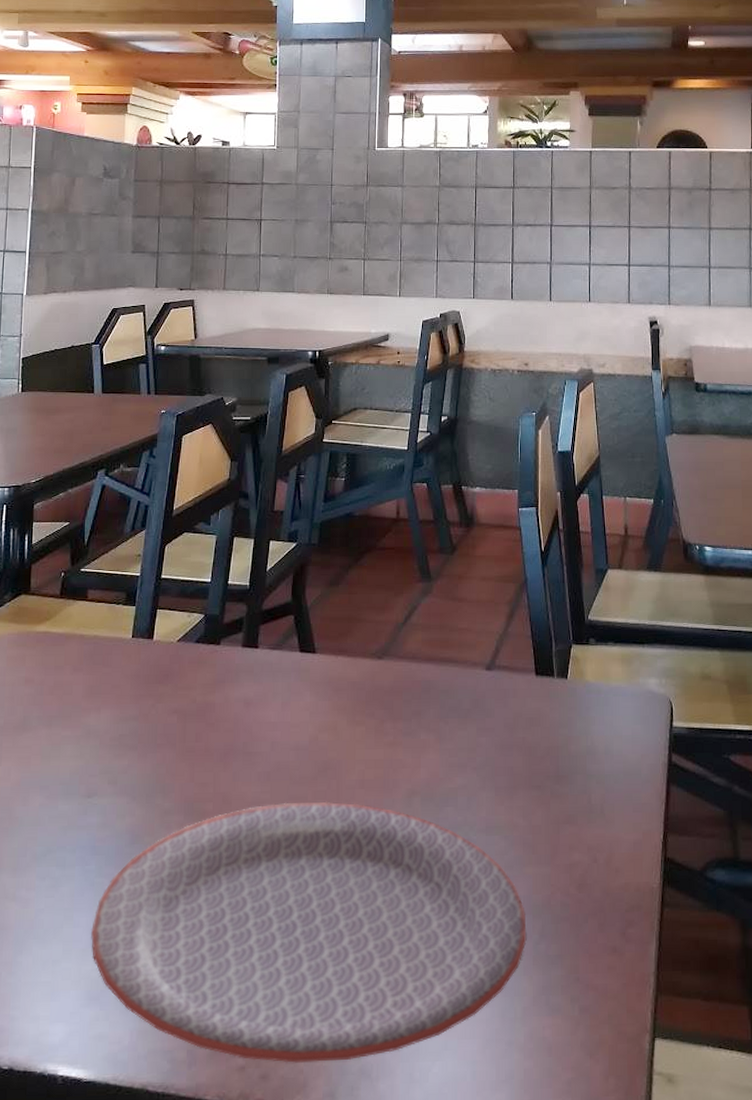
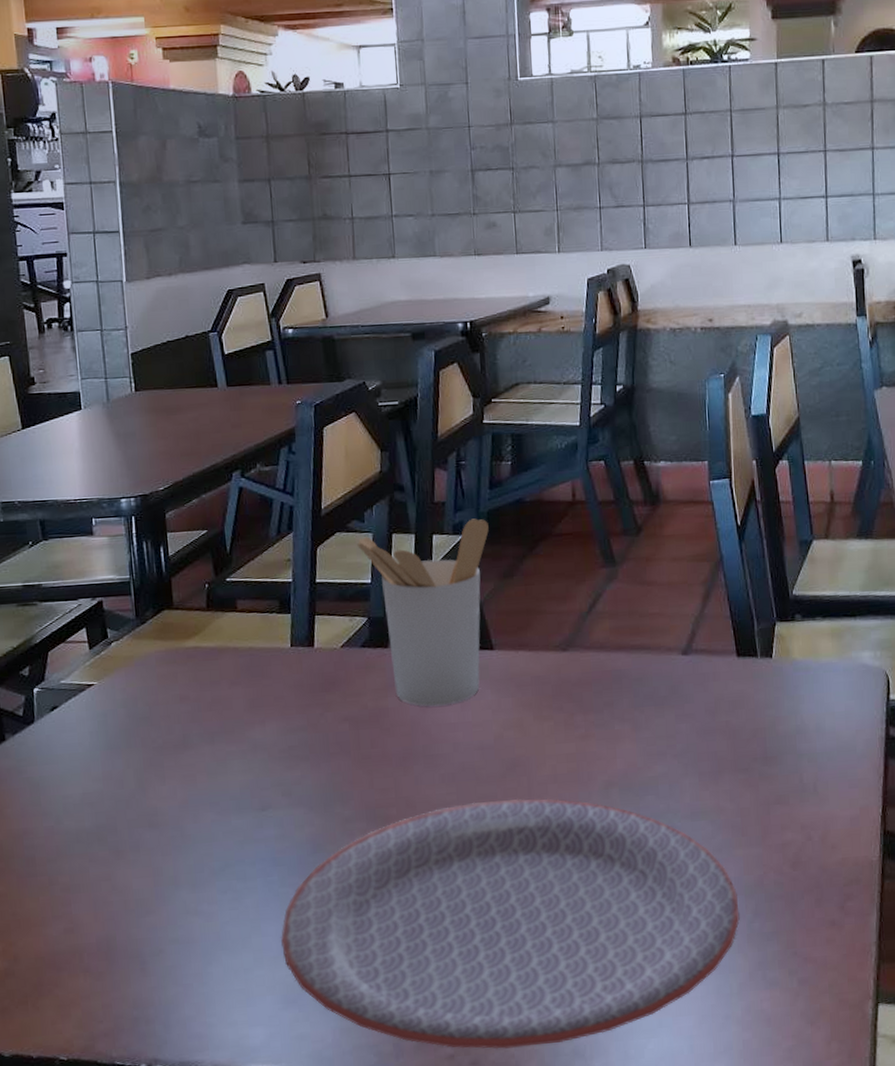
utensil holder: none [202,528,320,705] -> present [357,518,489,707]

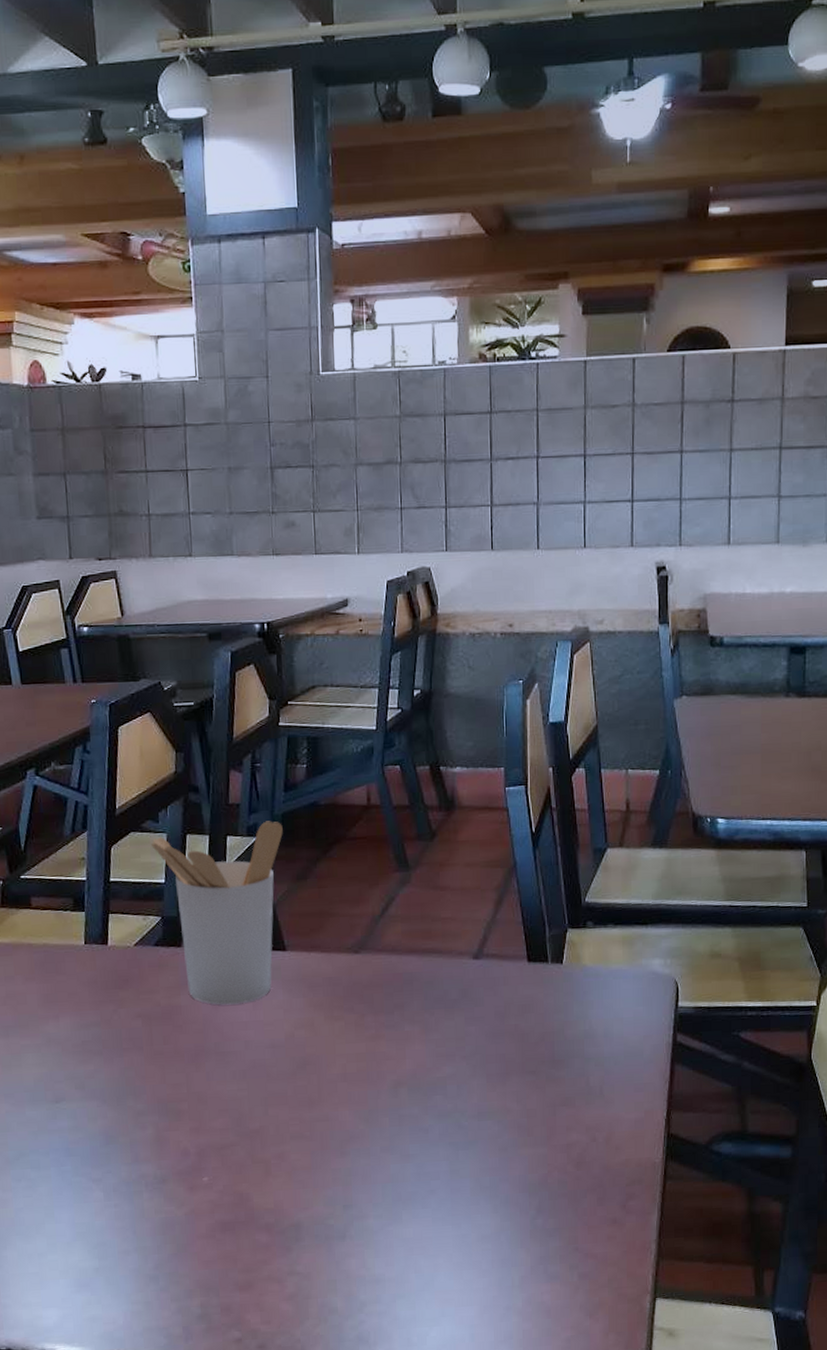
plate: present [281,798,740,1049] -> none [74,1095,523,1334]

